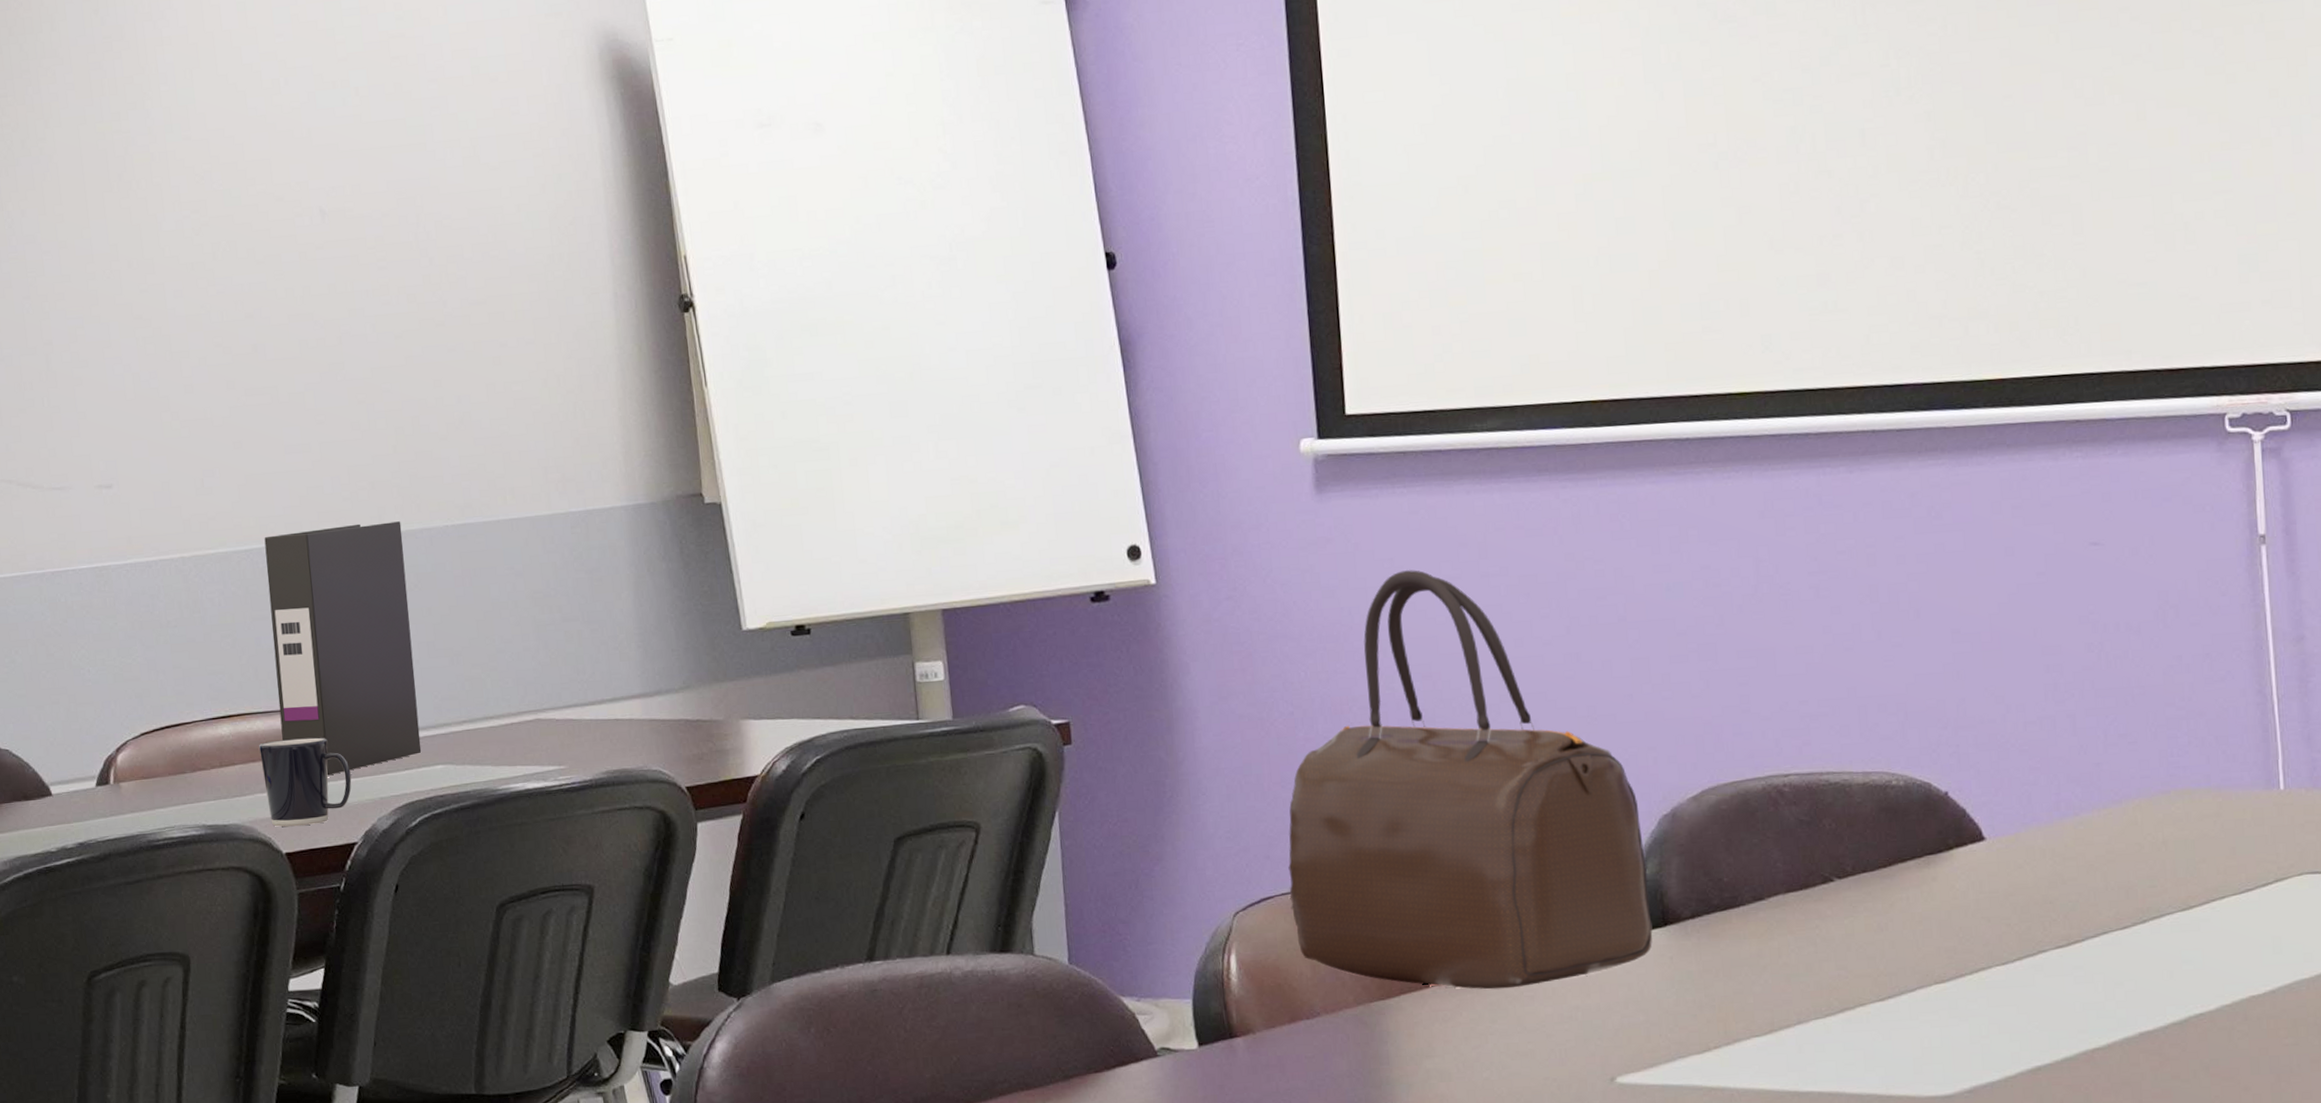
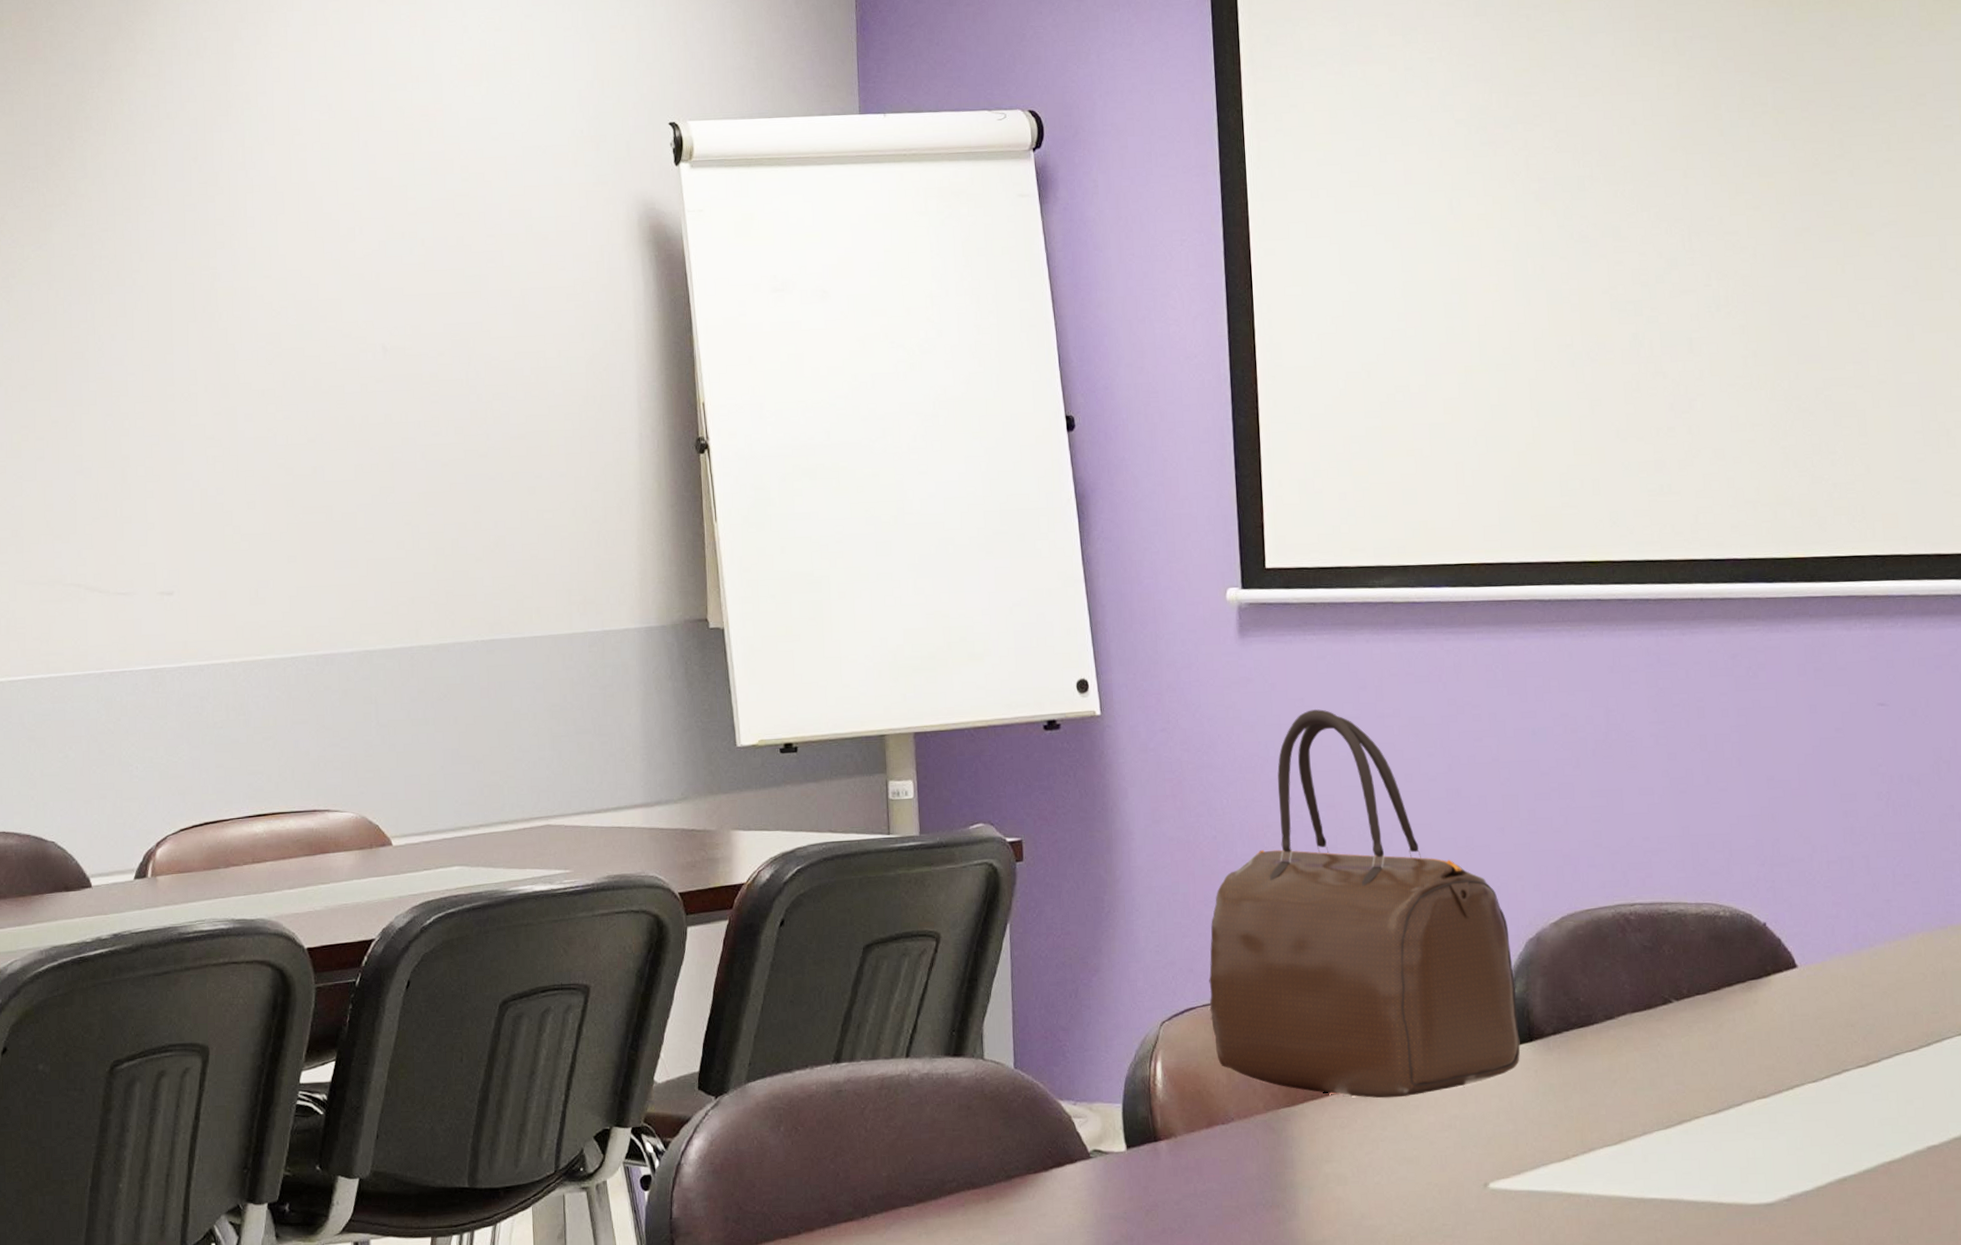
mug: present [259,737,352,827] -> none [290,837,374,922]
binder: present [264,521,422,776] -> none [309,635,440,874]

